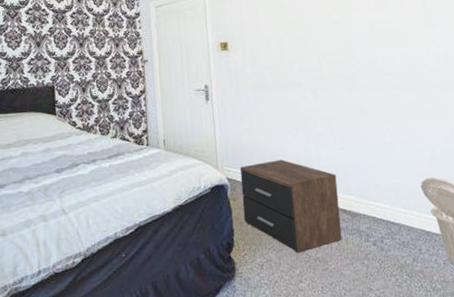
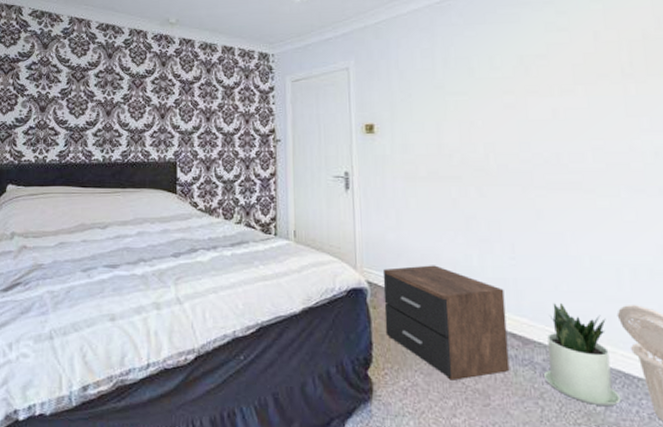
planter: none [368,180,425,260] -> present [544,302,622,407]

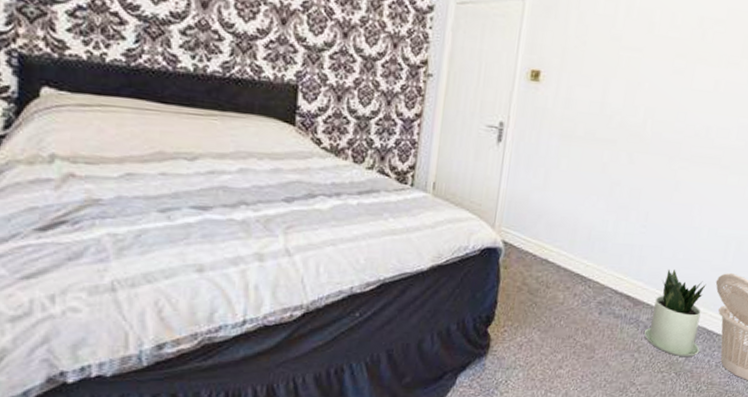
nightstand: present [382,265,510,380] -> none [512,228,630,337]

